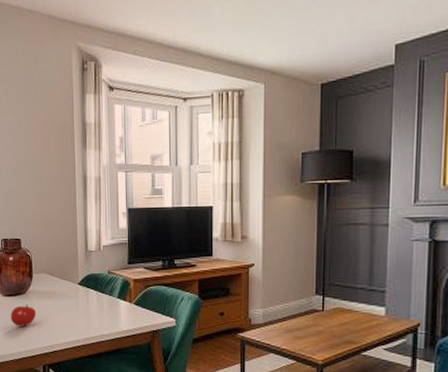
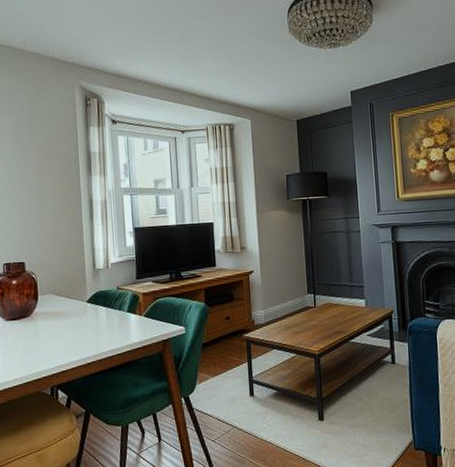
fruit: present [10,304,36,327] -> none [13,326,42,350]

